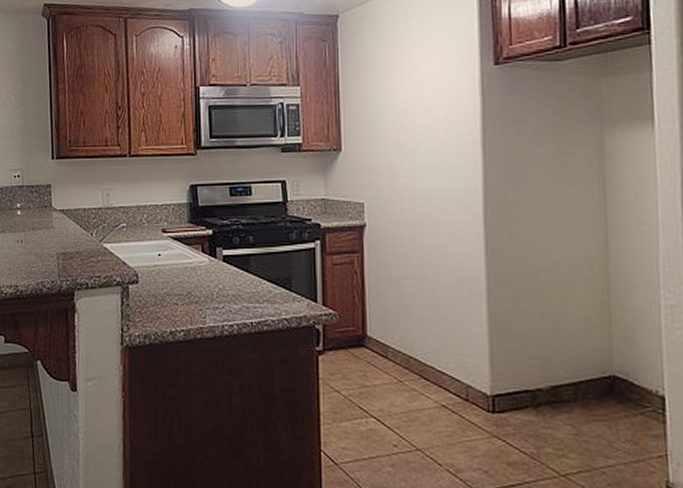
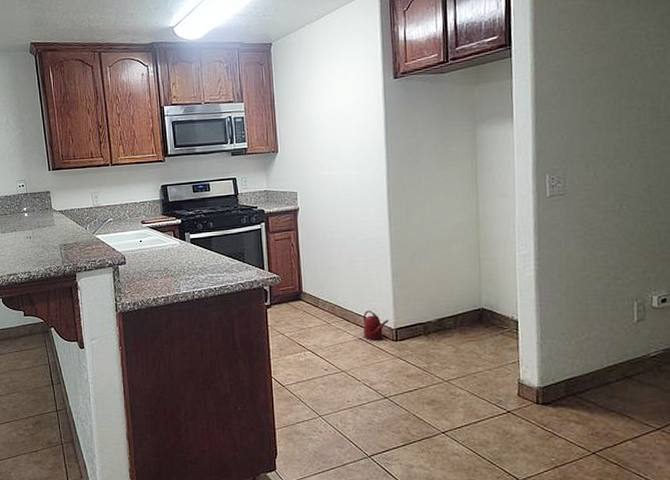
watering can: none [447,367,483,410] -> present [363,310,389,340]

